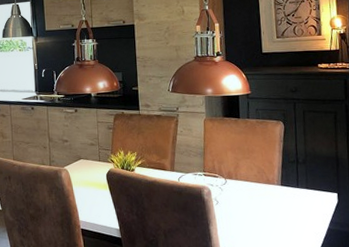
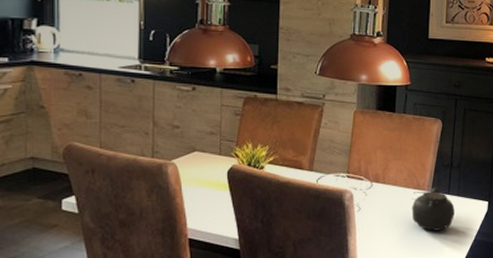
teapot: none [264,181,306,221] -> present [412,186,455,231]

